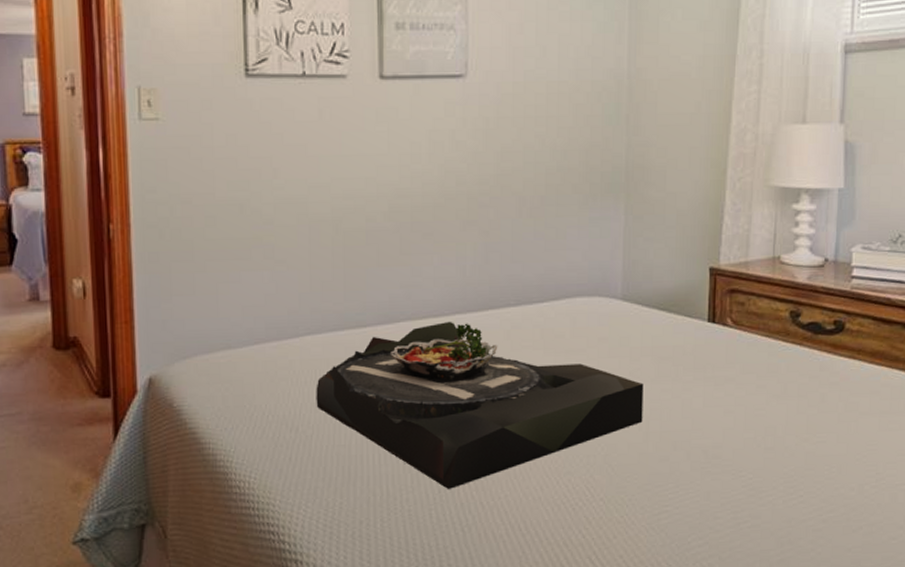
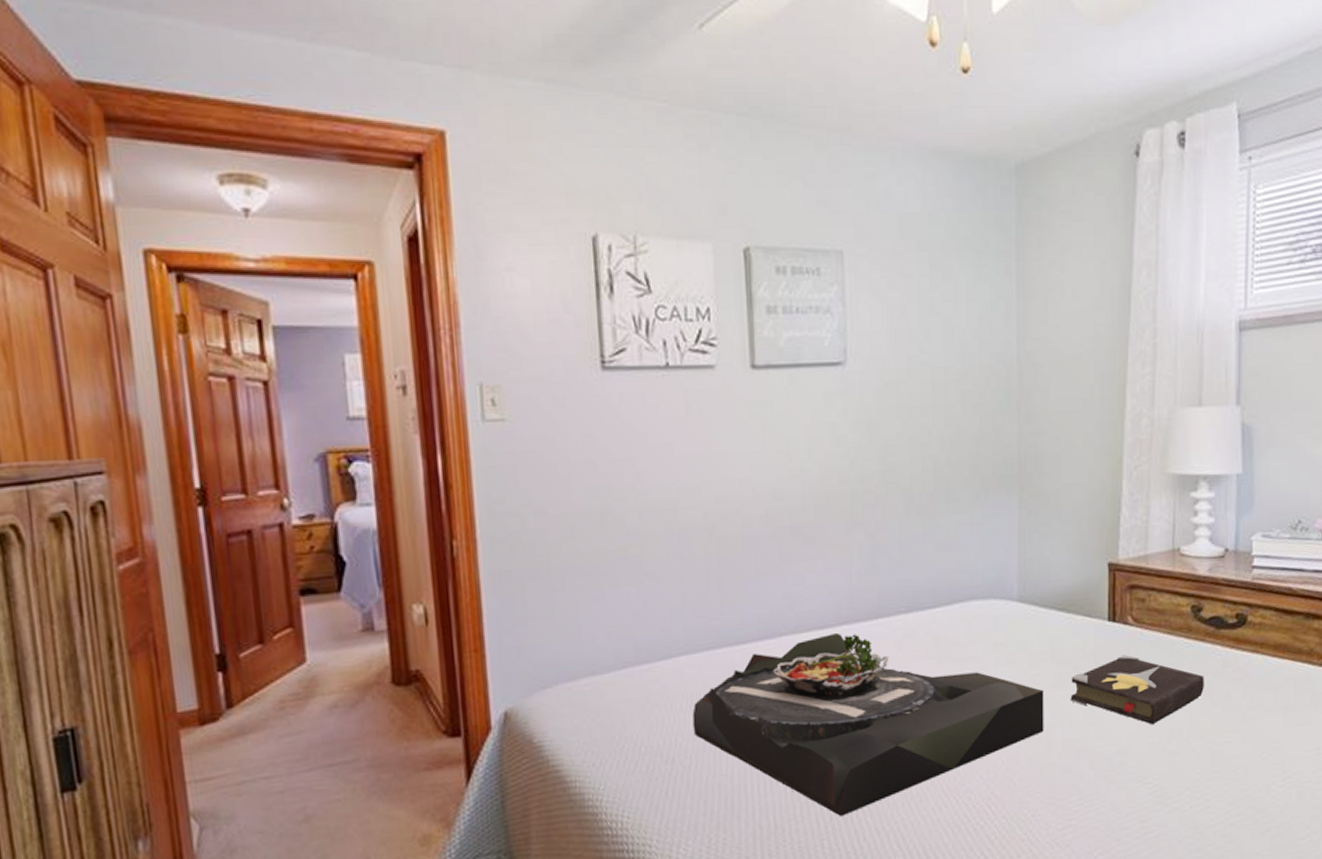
hardback book: none [669,354,801,422] -> present [1070,654,1204,725]

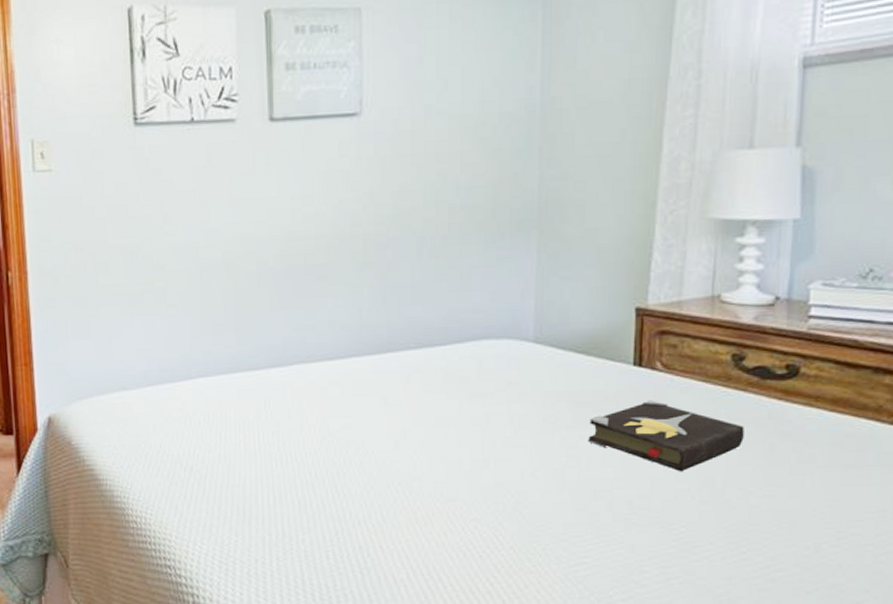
serving tray: present [692,632,1044,817] -> none [209,364,559,533]

